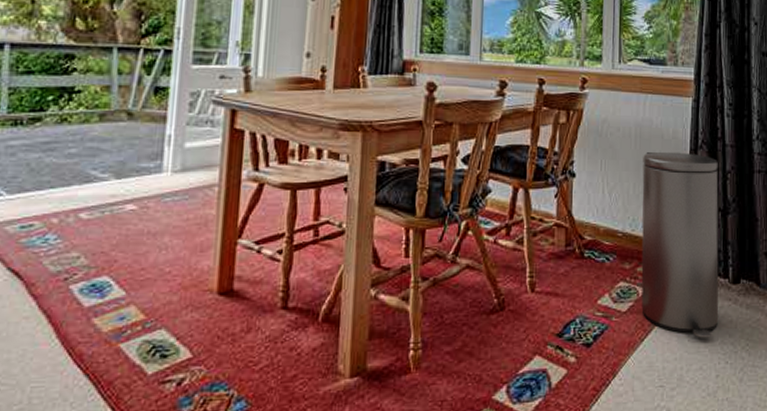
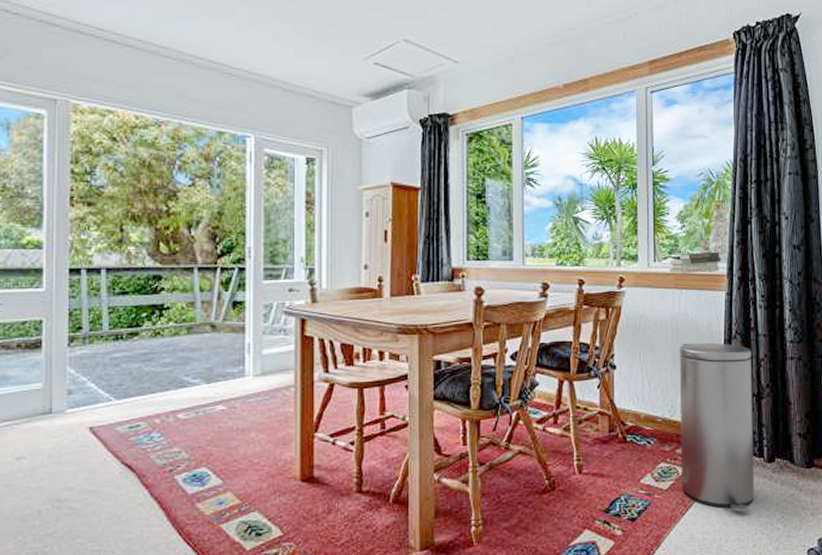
books: none [635,55,689,78] -> present [670,251,721,274]

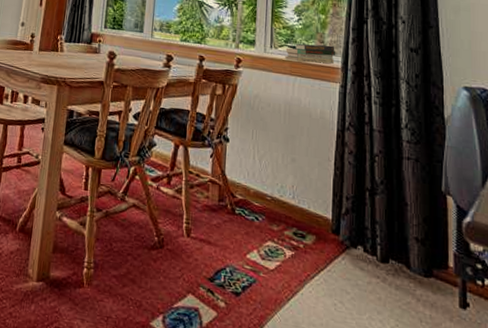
pedal bin: present [679,342,755,512] -> none [288,128,367,311]

